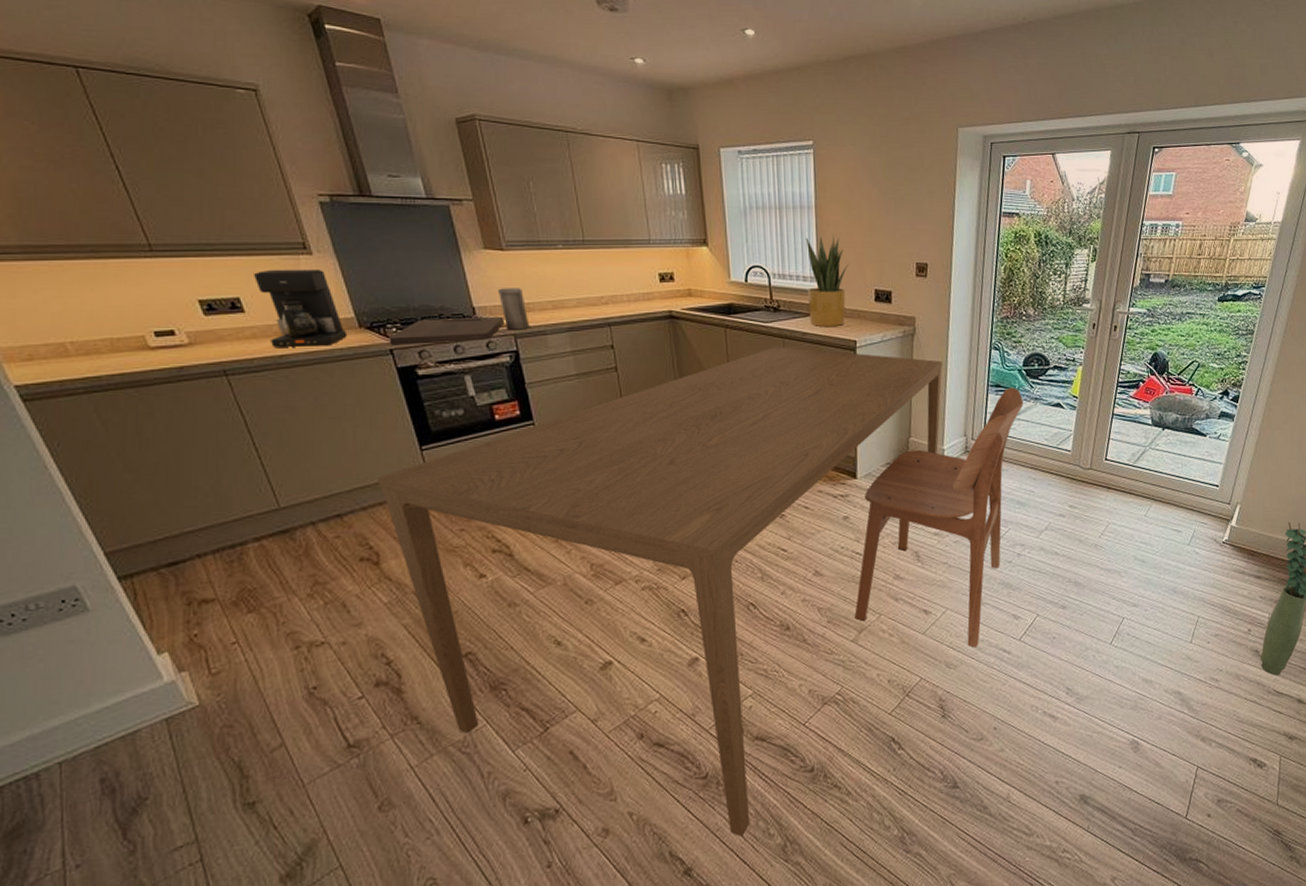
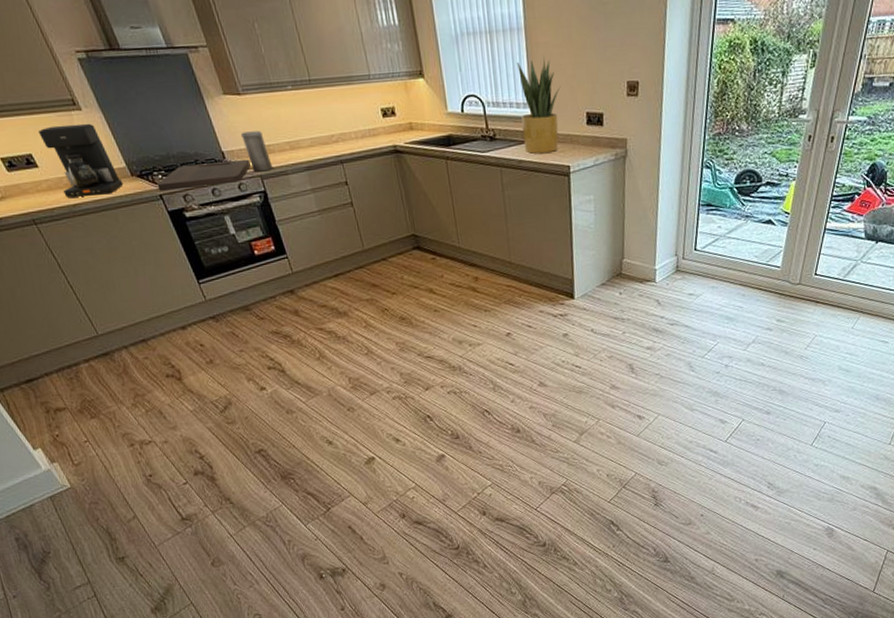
dining table: present [377,346,943,837] -> none [168,175,655,594]
dining chair: present [854,387,1024,648] -> none [576,205,734,448]

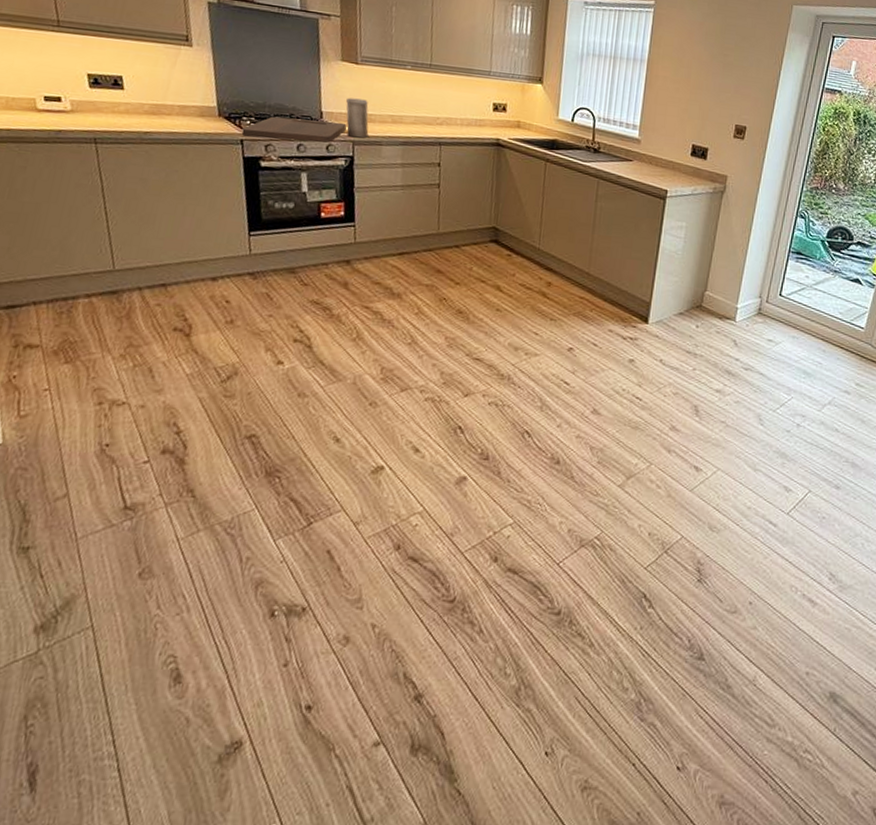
coffee maker: present [37,123,124,198] -> none [138,55,208,129]
planter: present [516,56,561,154] -> none [626,88,672,175]

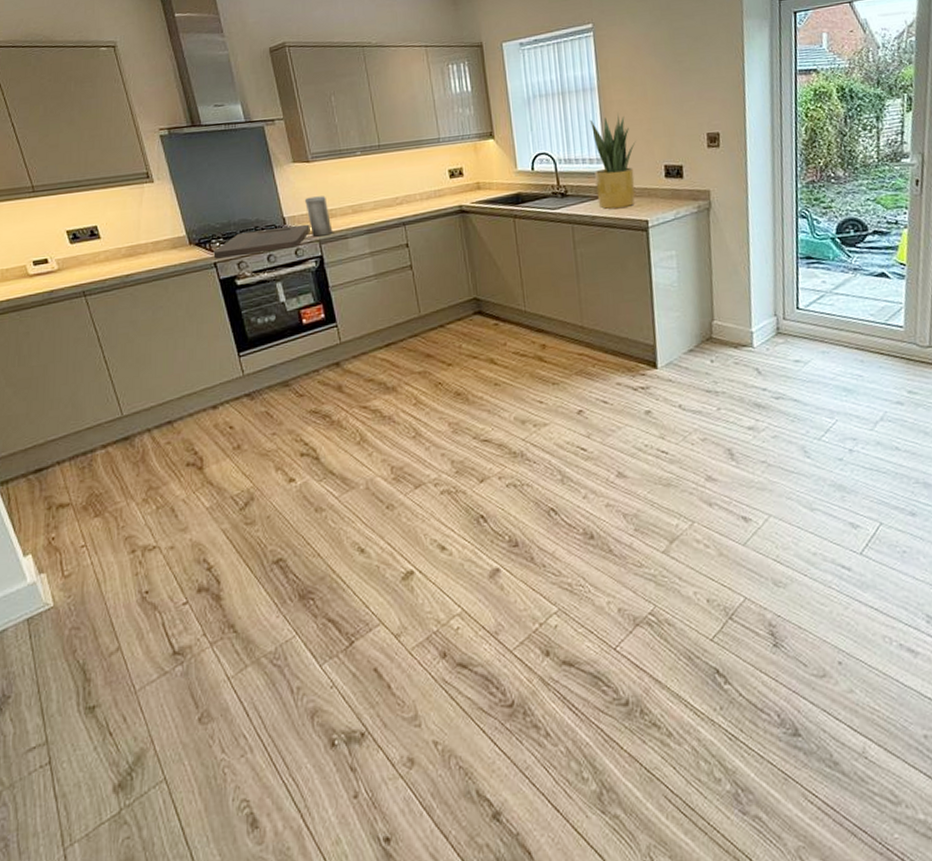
planter: none [626,88,672,175] -> present [589,113,636,209]

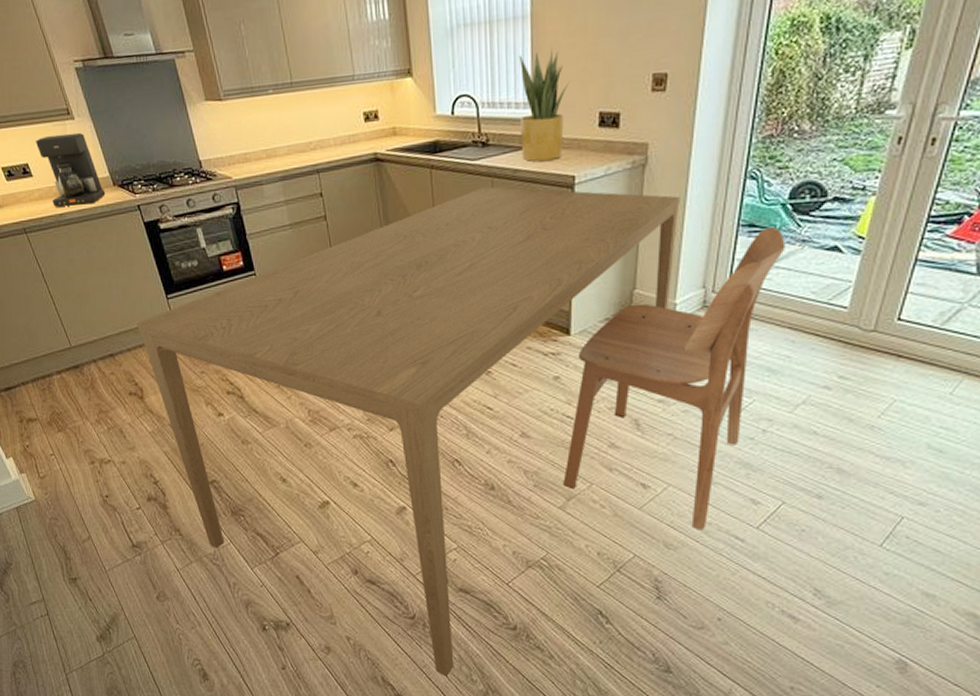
coffee maker: none [107,194,180,268] -> present [35,132,106,207]
dining table: none [202,232,746,779] -> present [137,186,680,677]
cutting board: present [213,224,312,259] -> none [136,168,227,201]
canister: present [304,196,333,237] -> none [218,138,248,182]
dining chair: none [664,258,841,563] -> present [563,226,786,530]

